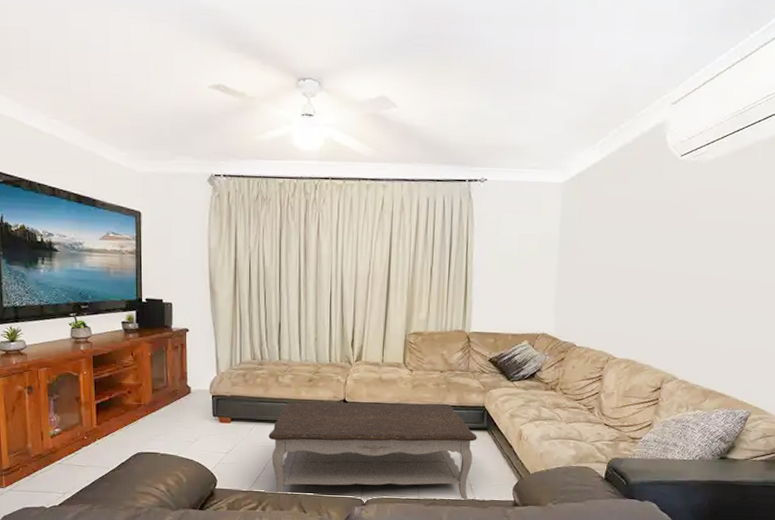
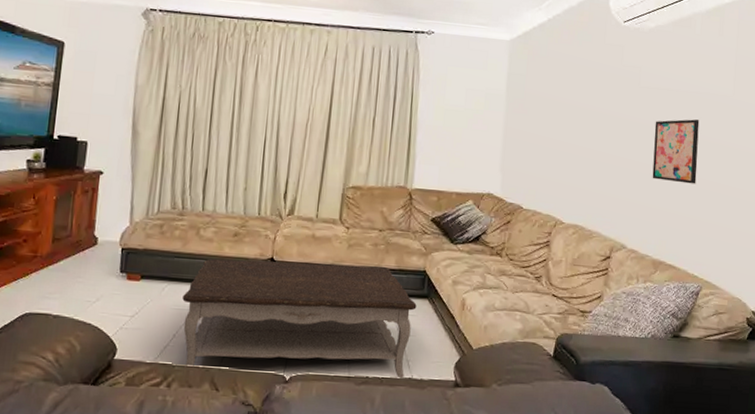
wall art: none [705,251,757,316] -> present [652,119,700,184]

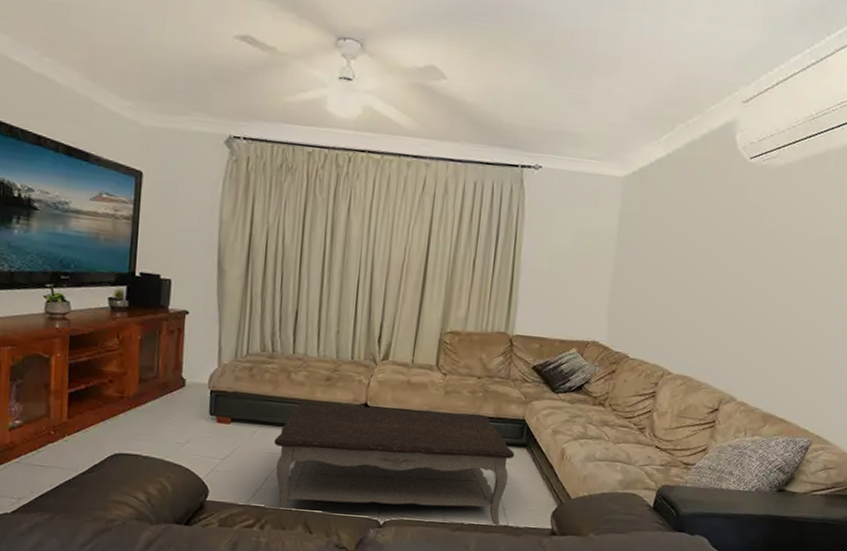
wall art: present [652,119,700,184] -> none [768,266,825,336]

